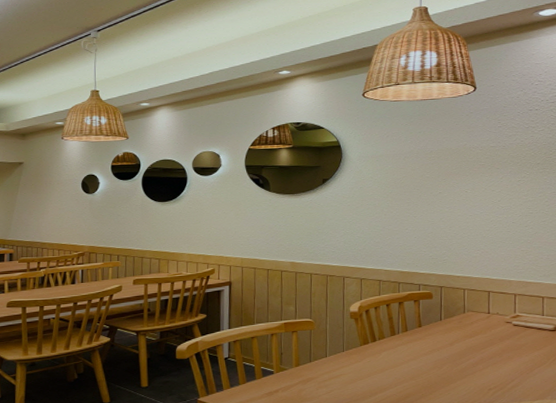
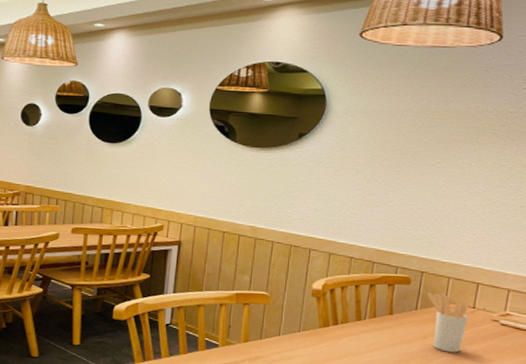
utensil holder: none [448,303,486,355] -> present [428,292,469,353]

